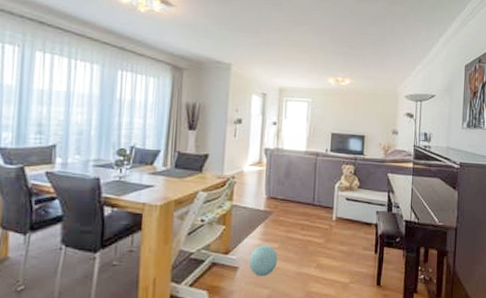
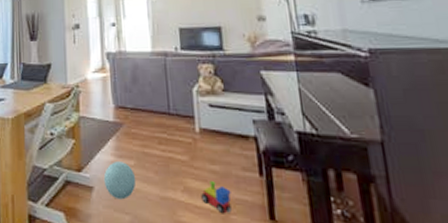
toy train: none [329,259,353,283] -> present [201,181,232,214]

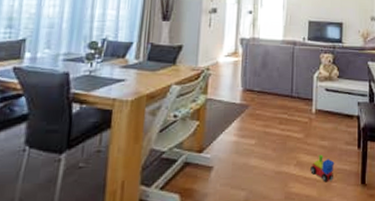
ball: present [103,162,136,200] -> none [224,141,255,177]

